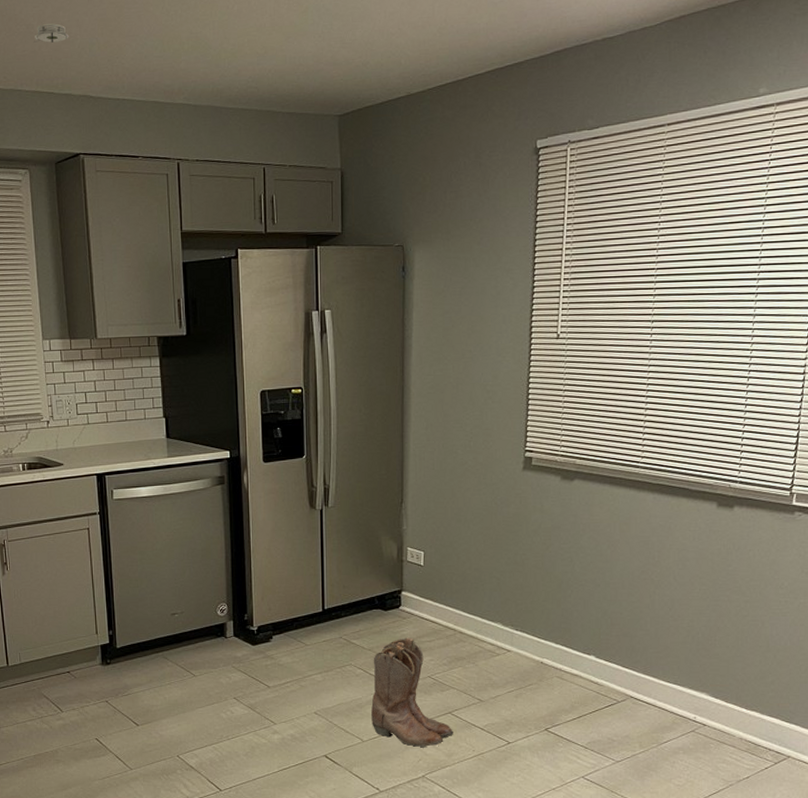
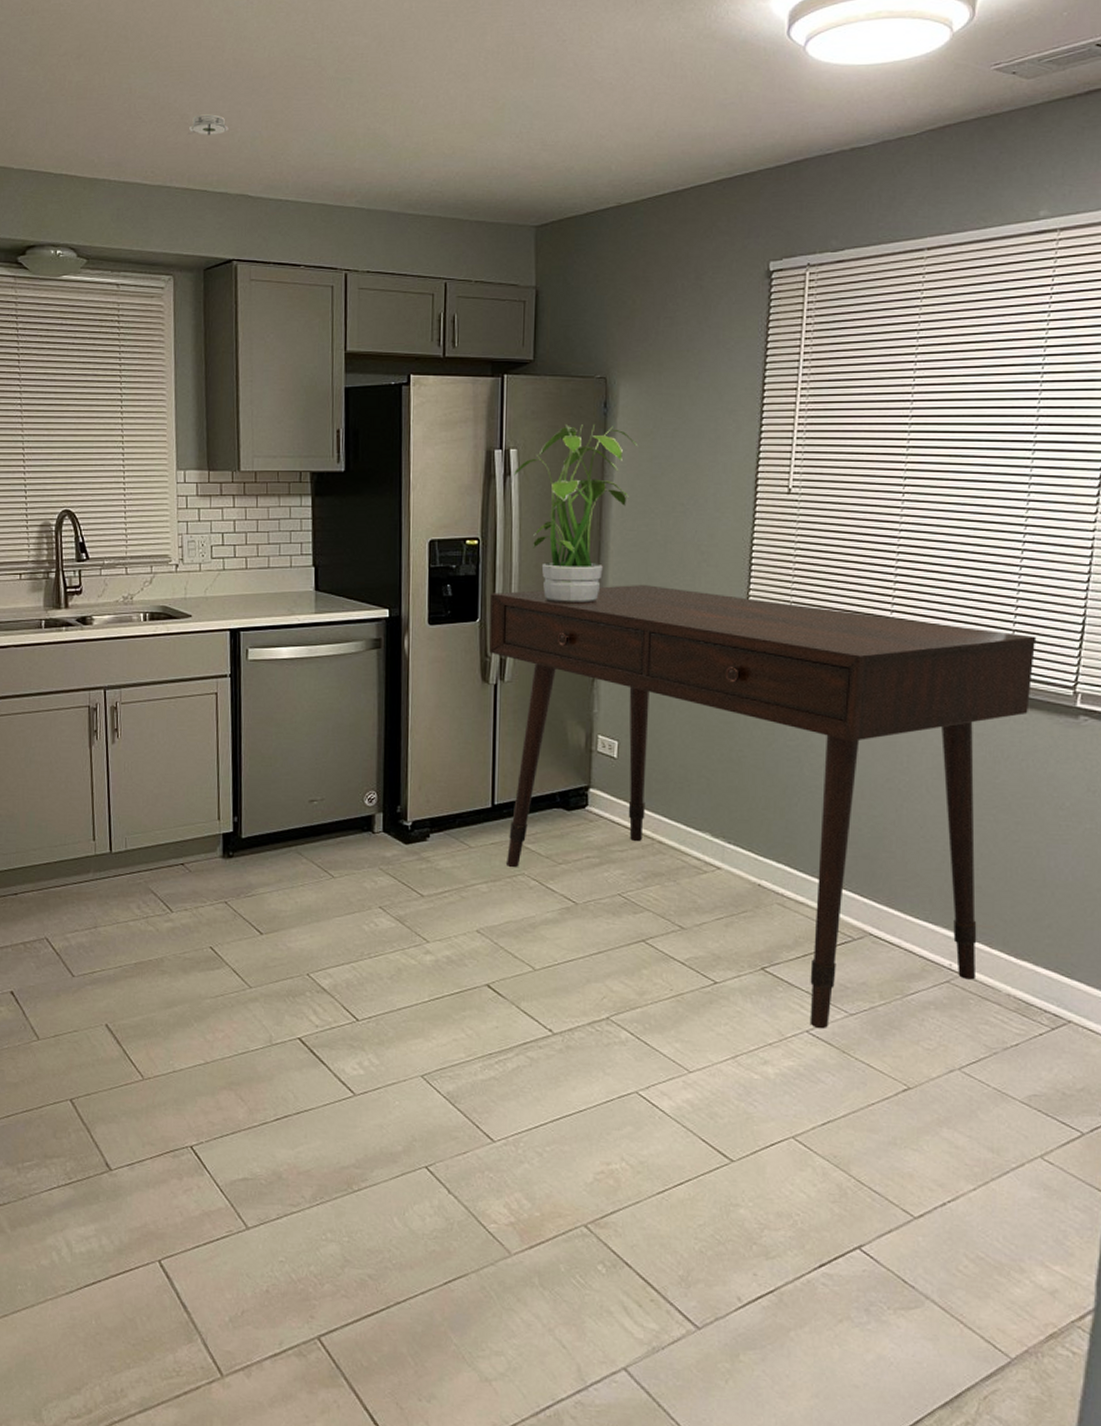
desk: none [314,421,760,775] -> present [489,585,1037,1029]
potted plant: none [328,286,432,439] -> present [512,424,639,604]
boots: present [371,637,453,748] -> none [546,845,647,983]

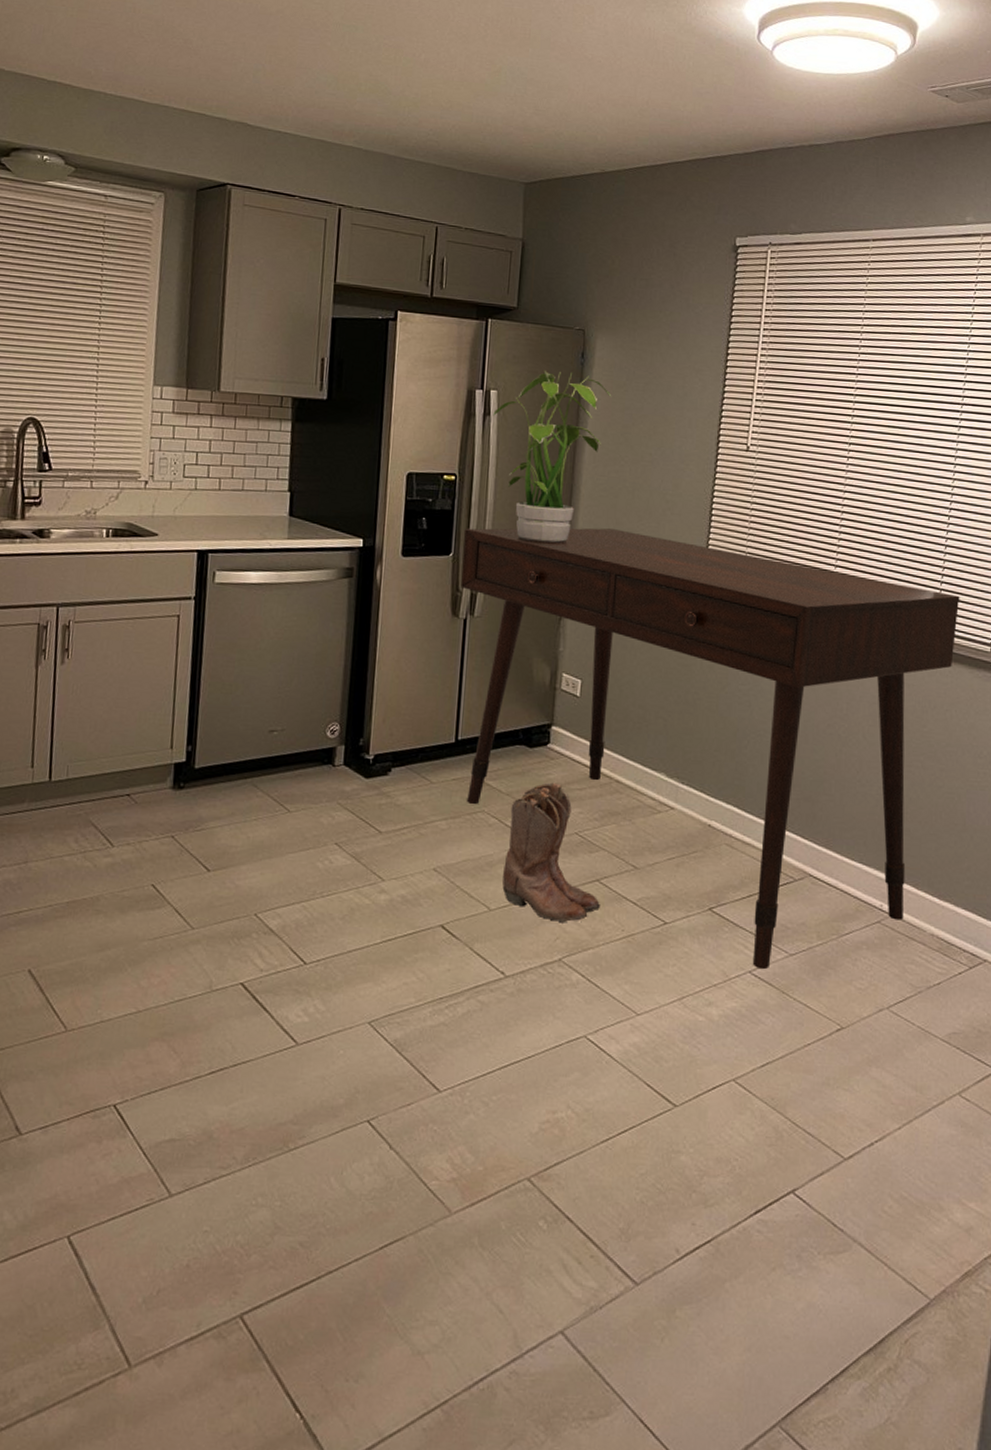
smoke detector: present [188,114,229,135] -> none [190,41,232,63]
boots: none [546,845,647,983] -> present [502,782,600,923]

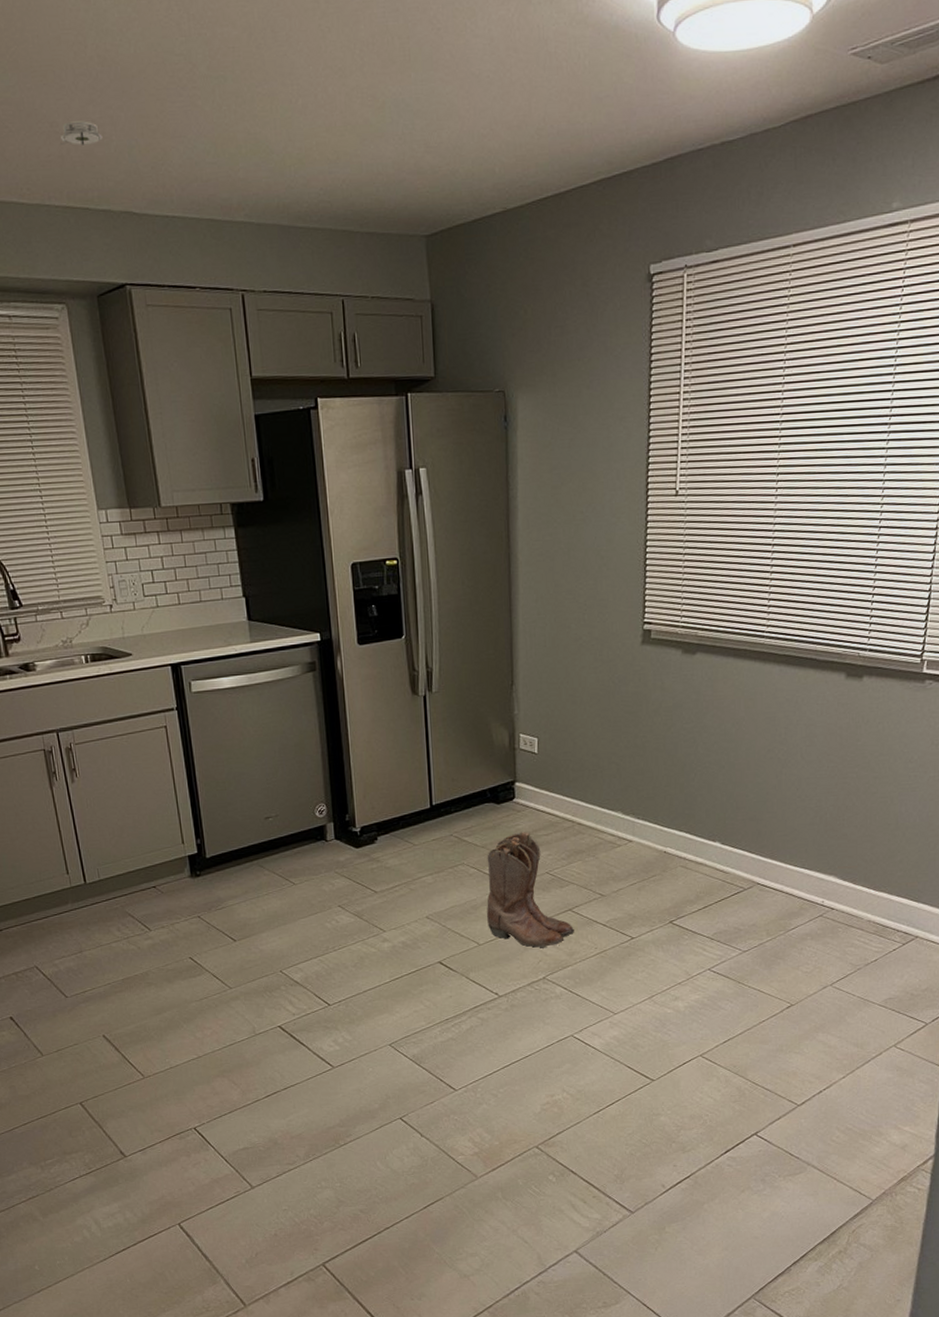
smoke detector: none [190,41,232,63] -> present [60,121,103,145]
desk: present [461,527,960,970] -> none [413,591,891,967]
potted plant: present [492,371,612,544] -> none [424,439,539,615]

